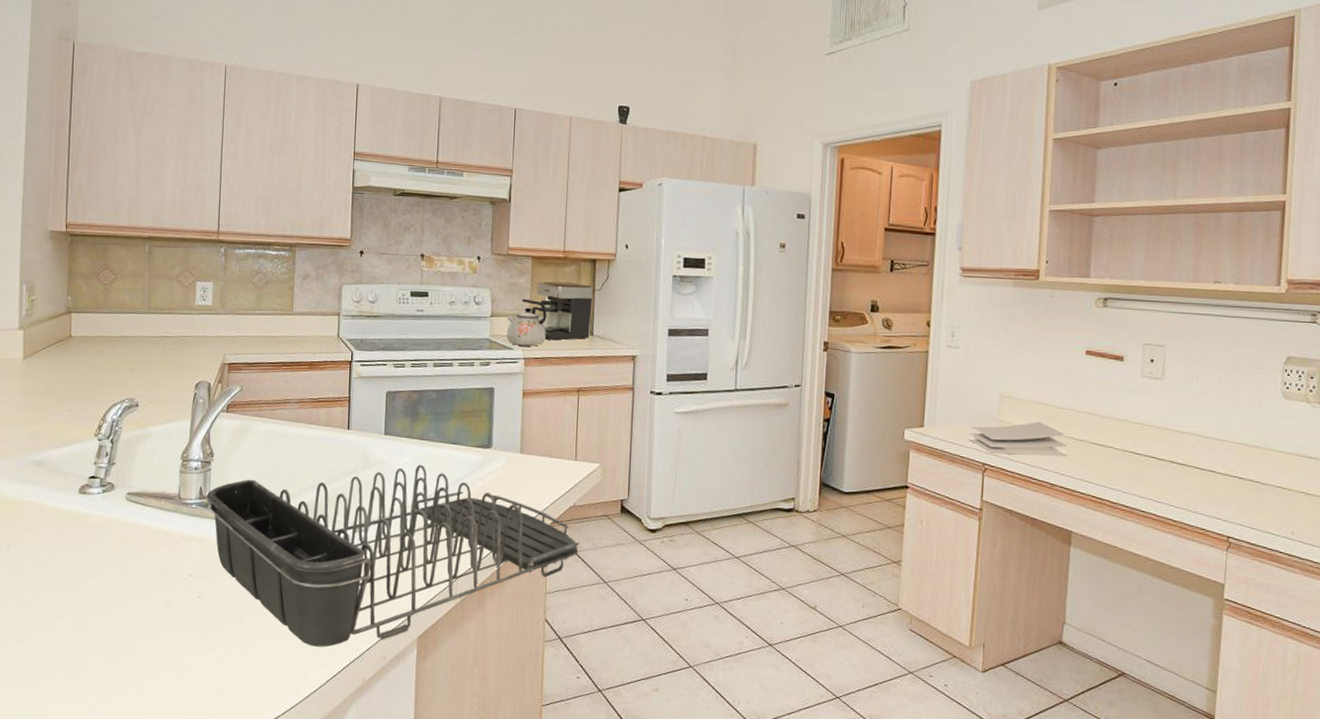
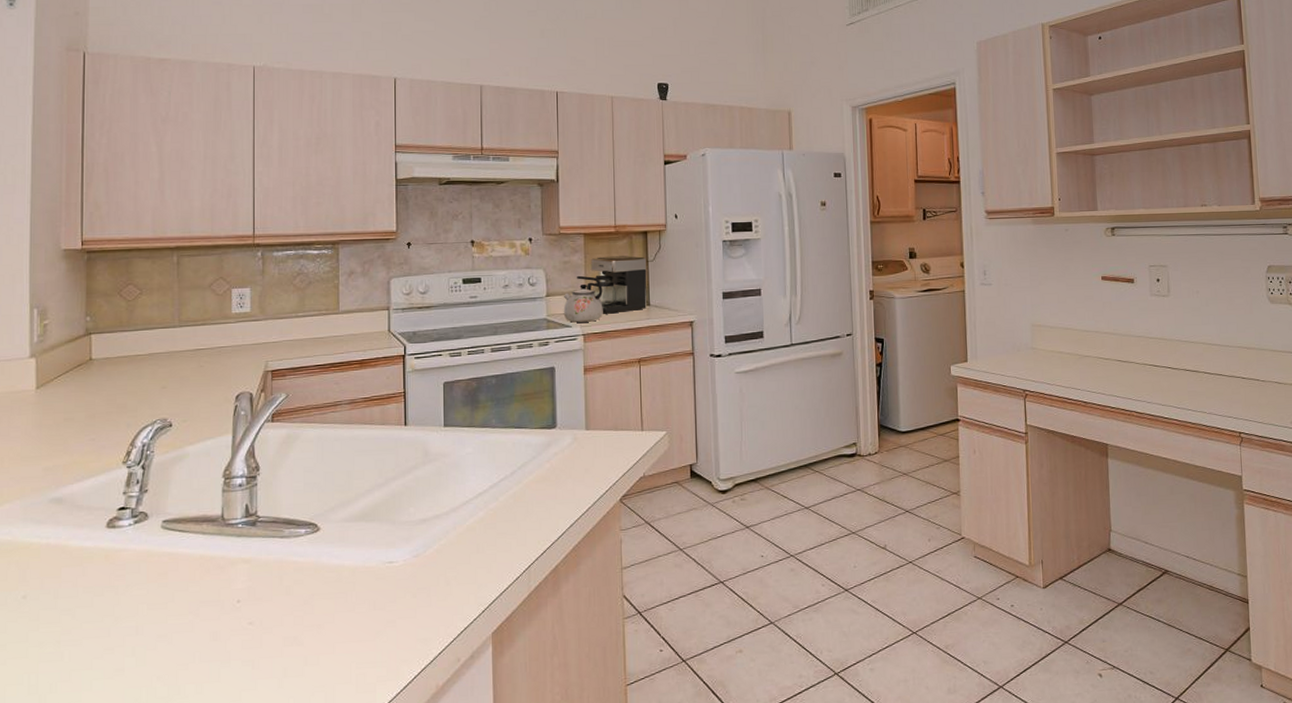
dish rack: present [206,464,579,647] -> none [253,452,652,659]
papers: present [969,422,1070,457] -> none [1009,346,1099,381]

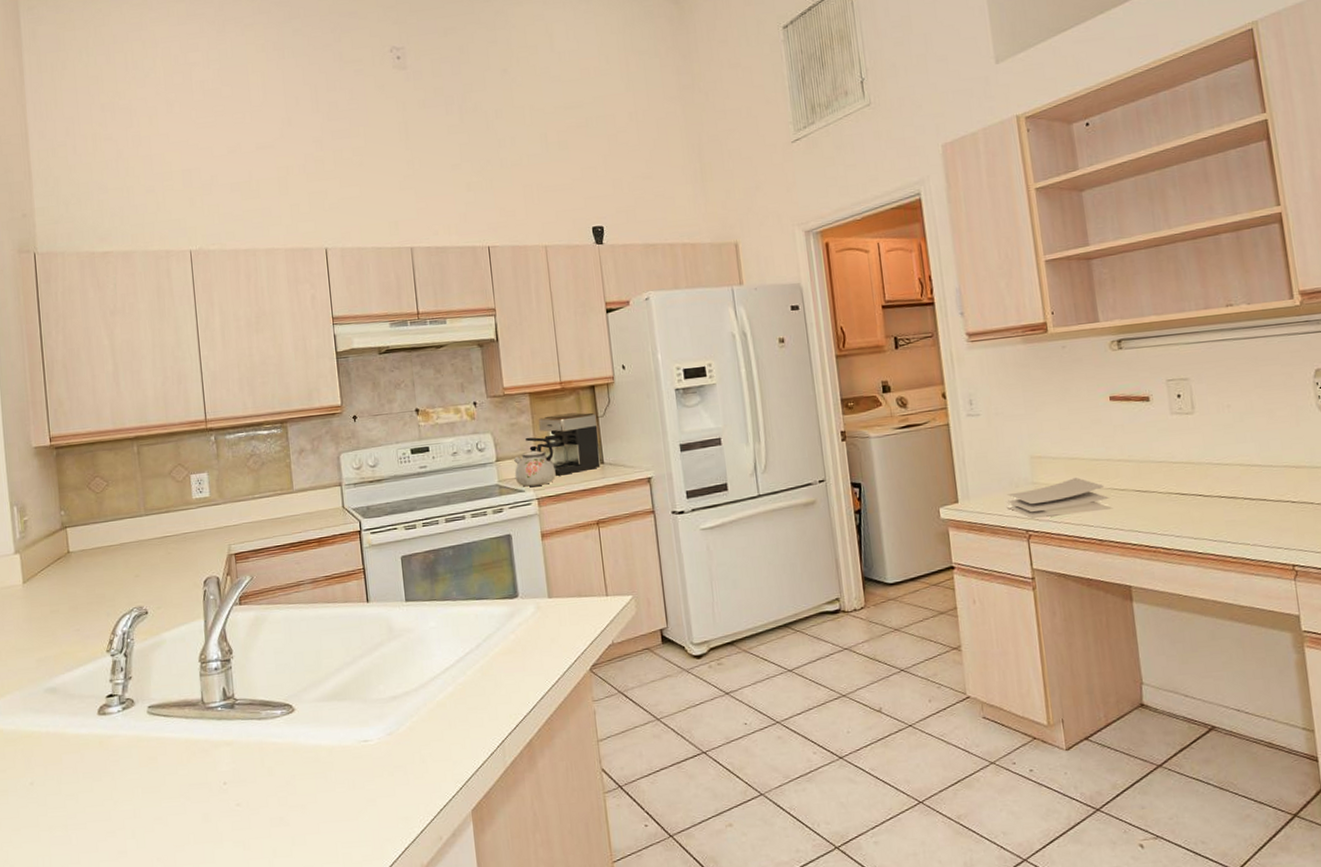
papers: none [1009,346,1099,381] -> present [1007,478,1115,519]

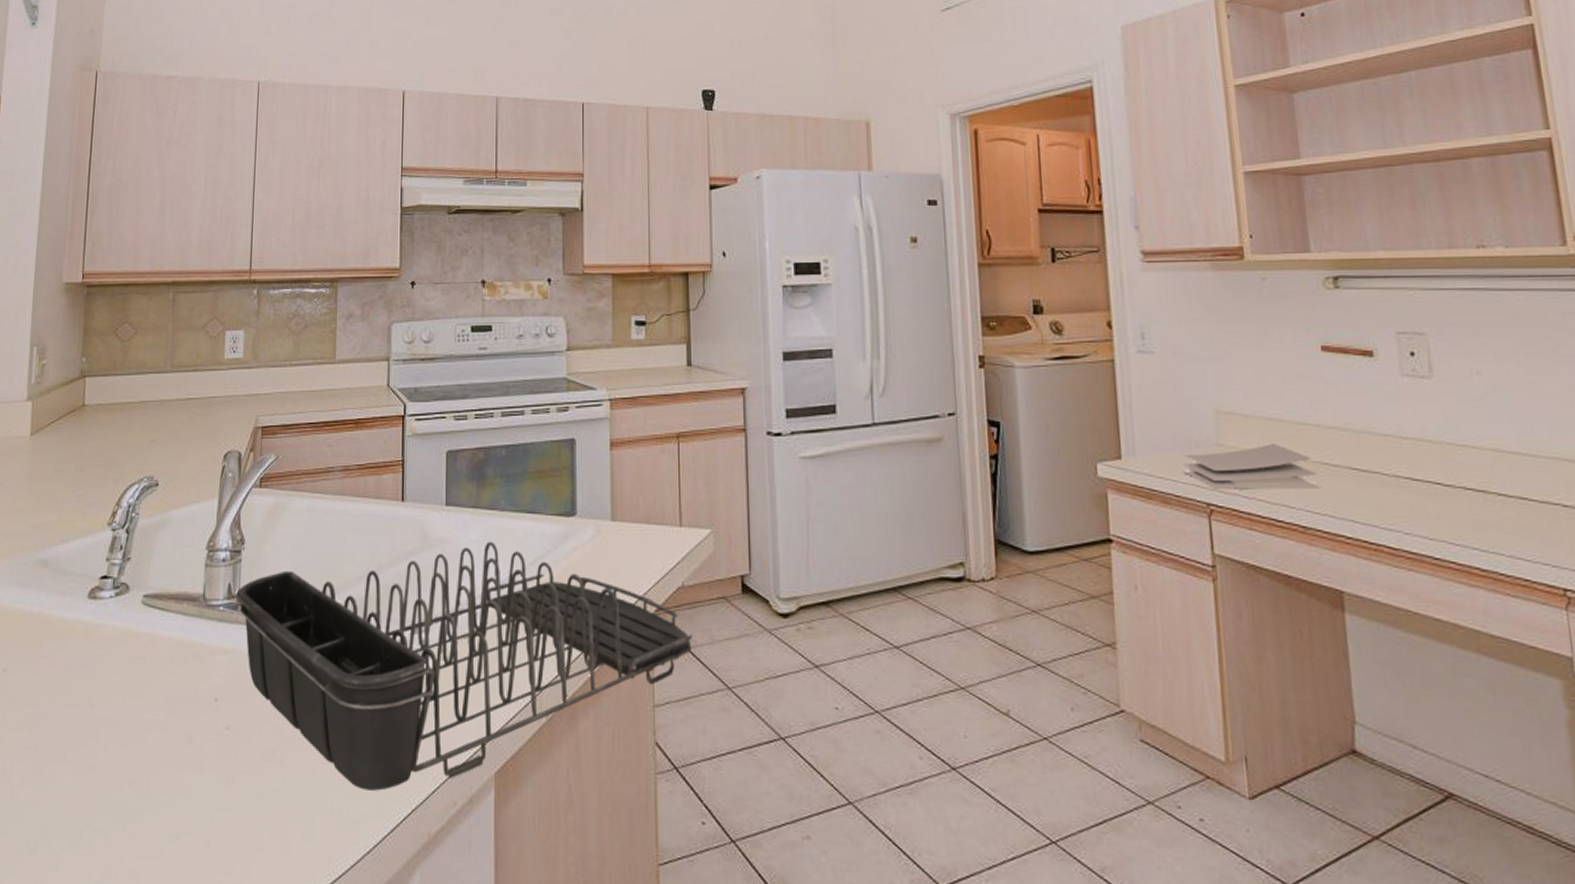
dish rack: none [230,626,625,838] -> present [235,541,692,791]
kettle: present [514,437,556,487] -> none [586,325,634,384]
coffee maker: present [536,412,601,476] -> none [615,302,688,375]

